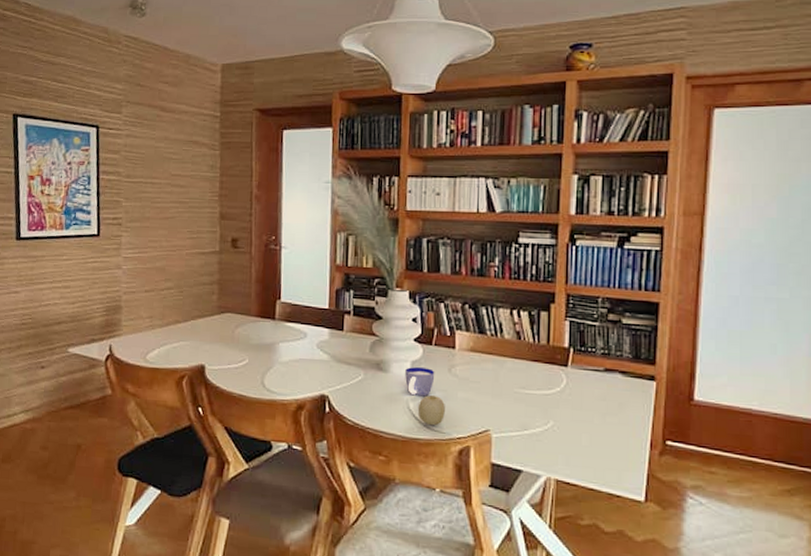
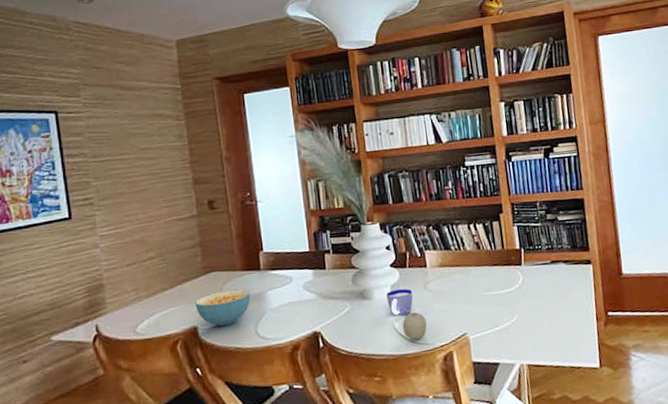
cereal bowl: none [205,334,262,371] -> present [195,289,251,327]

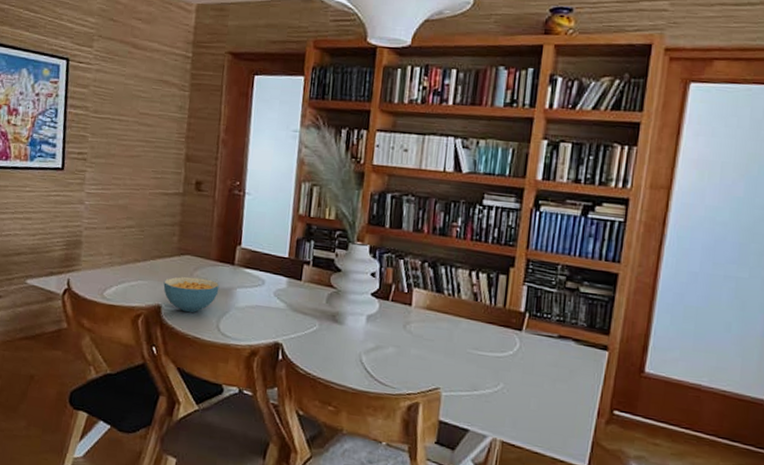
cup: present [386,289,413,316] -> none [359,321,390,351]
fruit: present [402,312,427,340] -> none [370,350,398,381]

